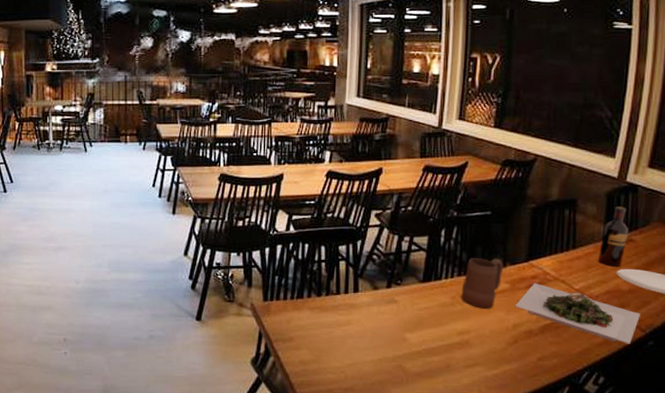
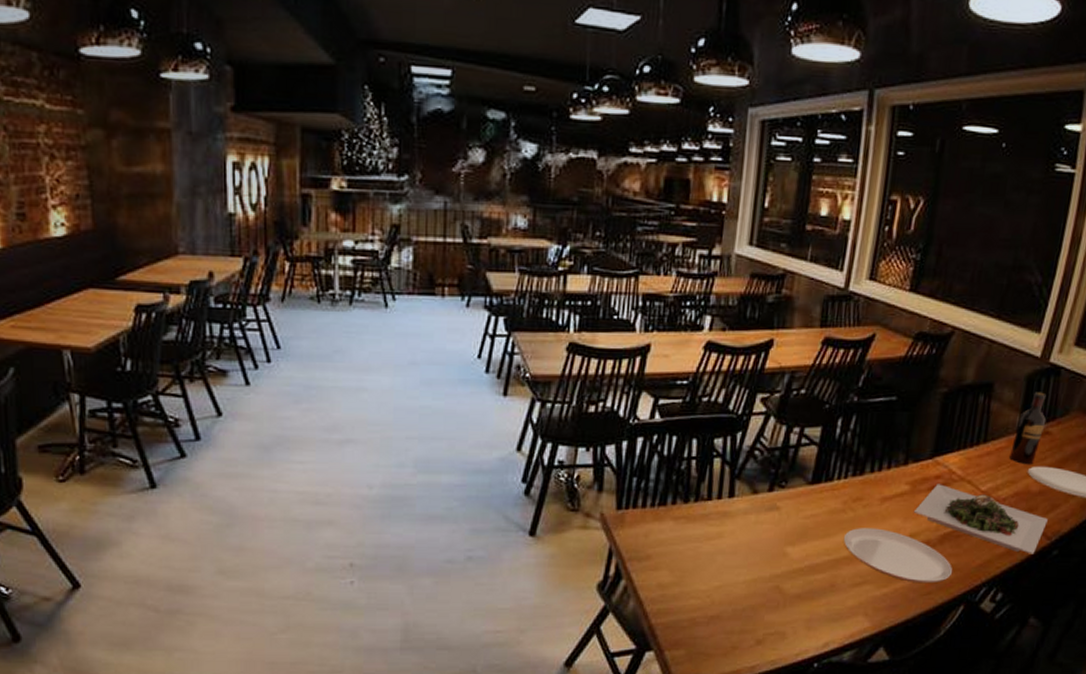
plate: none [454,319,556,367] -> present [843,528,953,584]
beer mug: present [460,258,504,309] -> none [853,454,906,516]

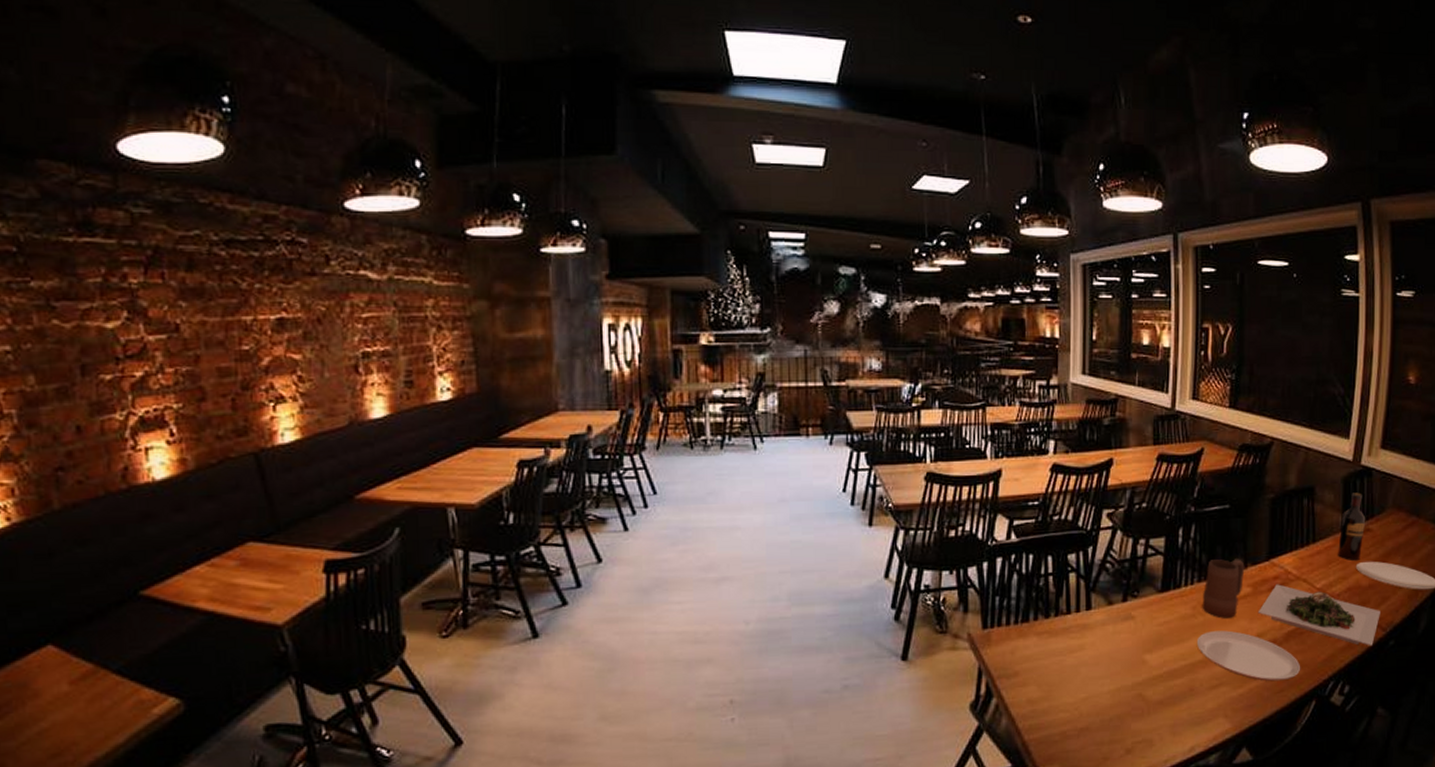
beer mug: none [853,454,906,516] -> present [1202,559,1245,618]

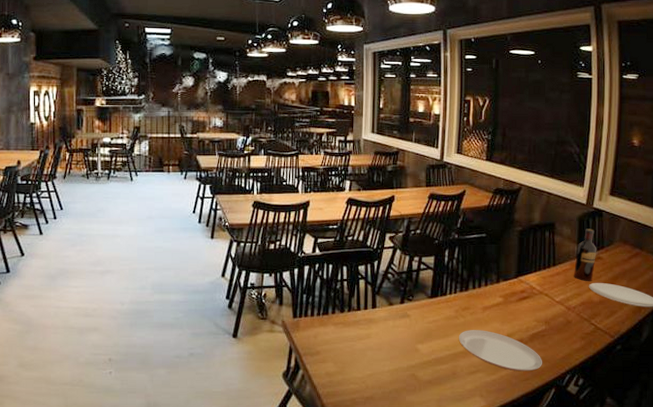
beer mug: present [1202,559,1245,618] -> none [463,275,498,320]
salad: present [1257,584,1380,646] -> none [508,296,609,349]

